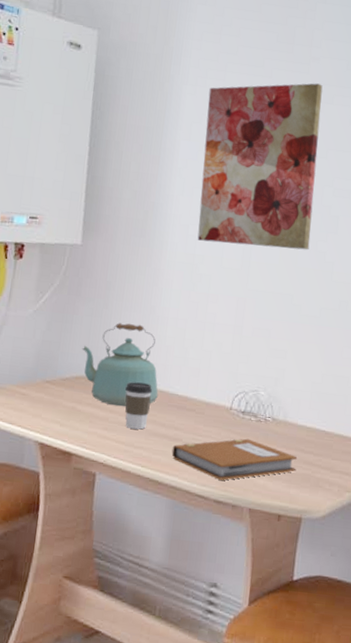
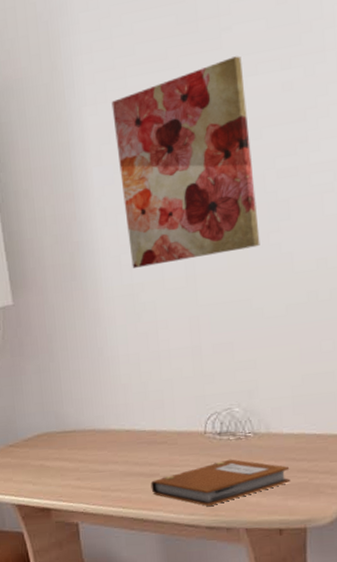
kettle: present [82,323,159,407] -> none [37,369,125,455]
coffee cup: present [124,382,153,430] -> none [89,426,119,474]

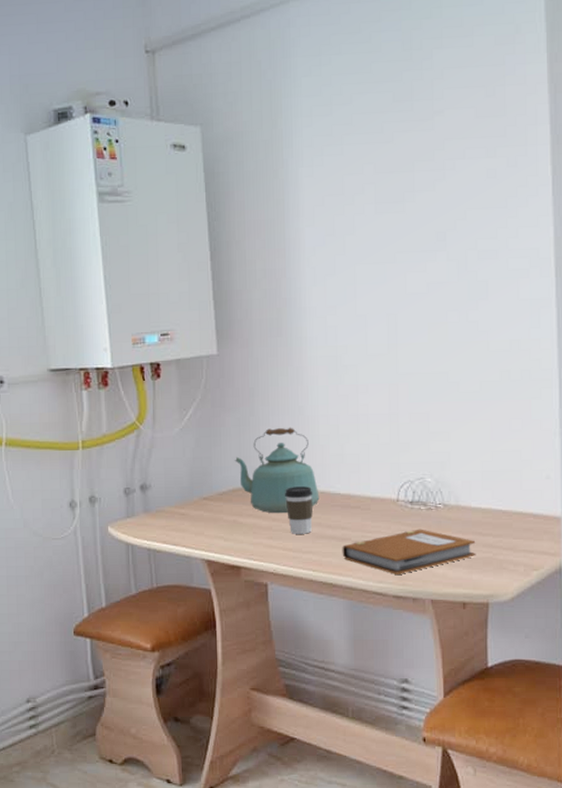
kettle: none [37,369,125,455] -> present [234,427,320,514]
coffee cup: none [89,426,119,474] -> present [284,486,313,534]
wall art: present [111,55,260,268] -> none [327,139,459,330]

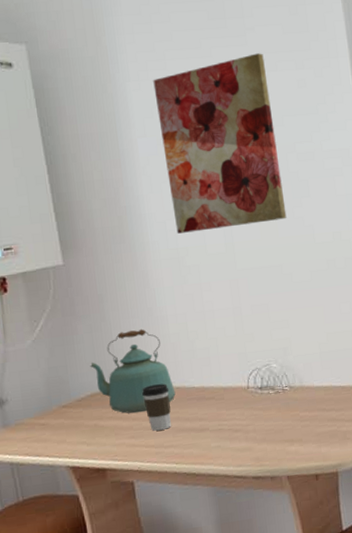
wall art: none [327,139,459,330] -> present [153,53,287,234]
notebook: present [342,529,476,574] -> none [201,411,323,457]

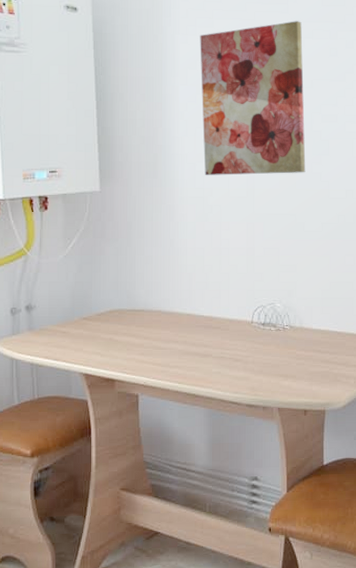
kettle: present [89,328,176,414] -> none [112,257,186,333]
coffee cup: present [141,383,171,431] -> none [155,309,181,351]

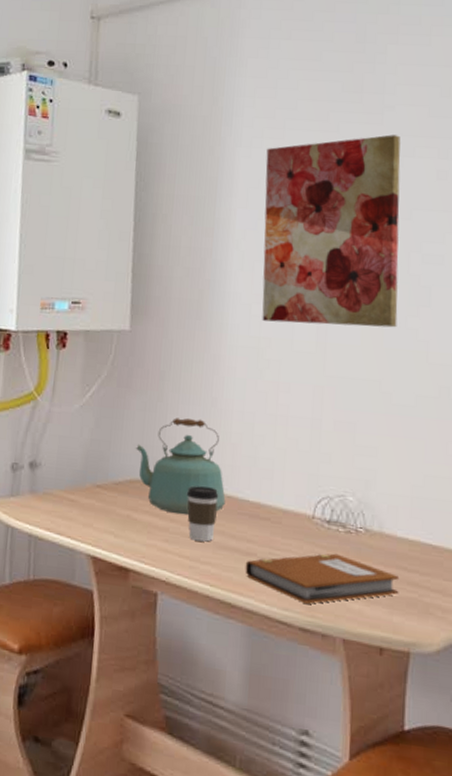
kettle: none [112,257,186,333] -> present [135,418,226,515]
coffee cup: none [155,309,181,351] -> present [186,486,219,542]
notebook: none [204,347,316,386] -> present [245,553,400,604]

